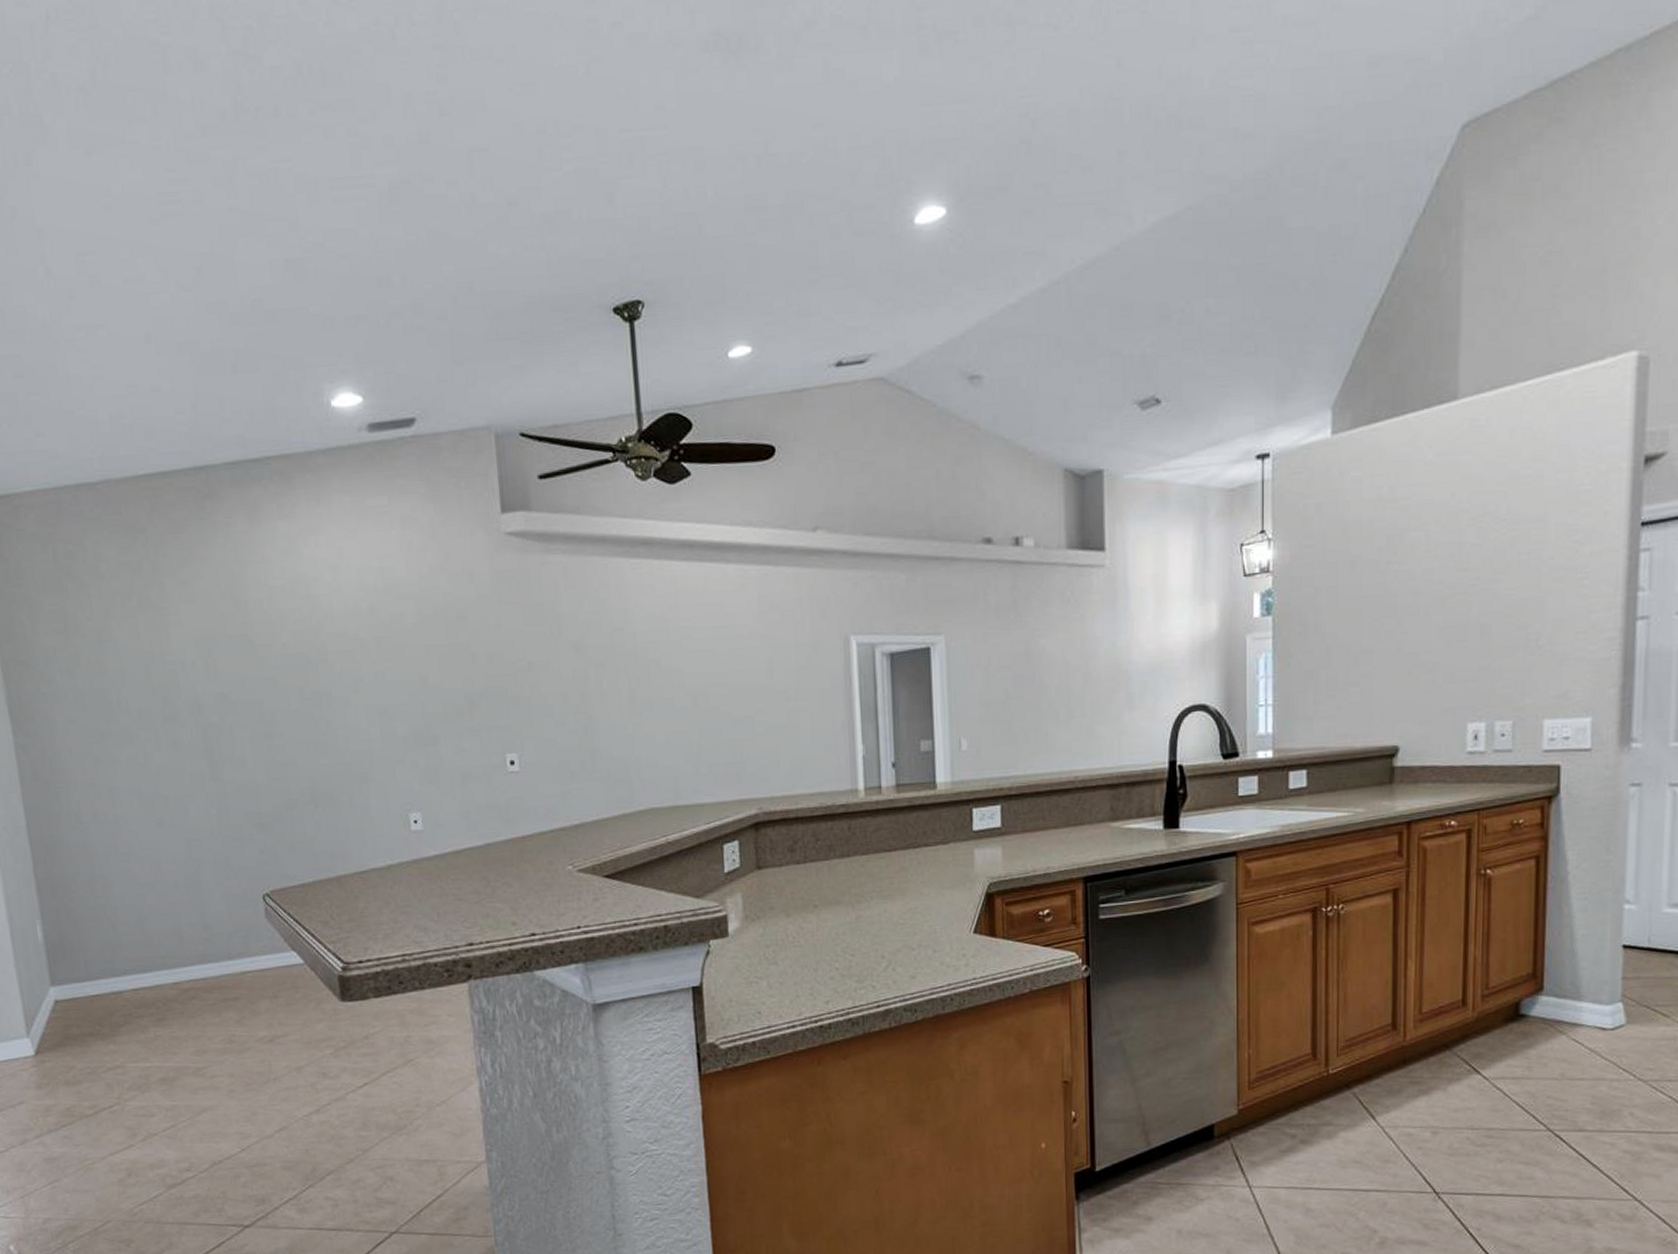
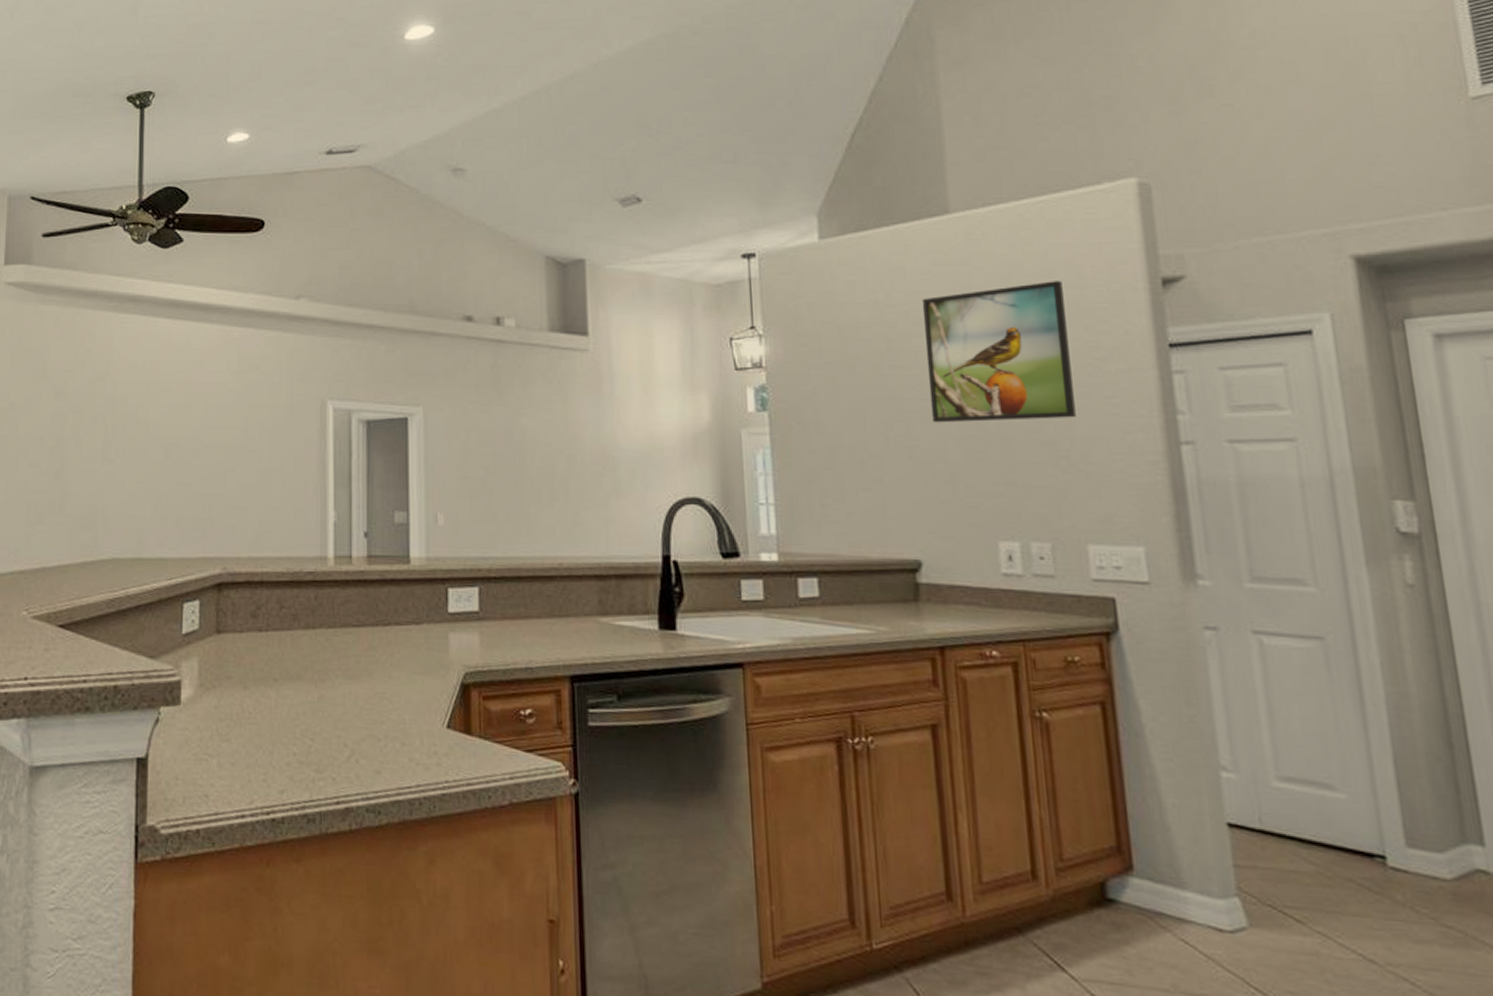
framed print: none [1421,465,1554,616] -> present [921,281,1076,423]

